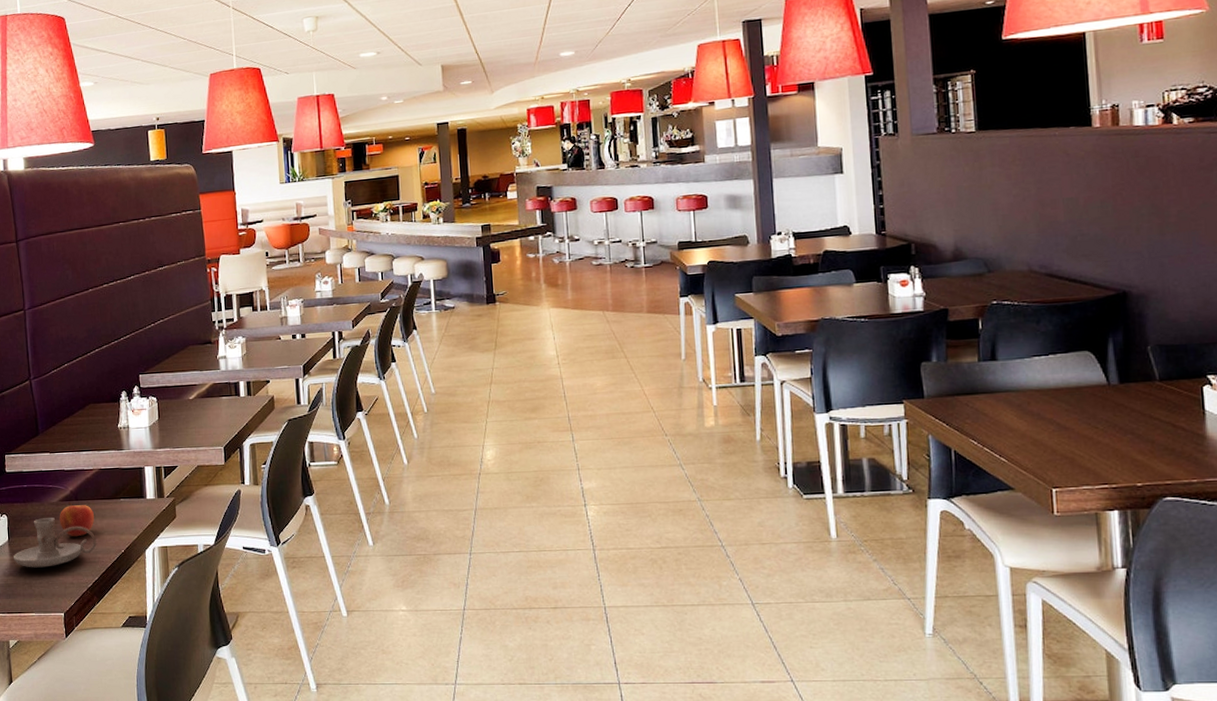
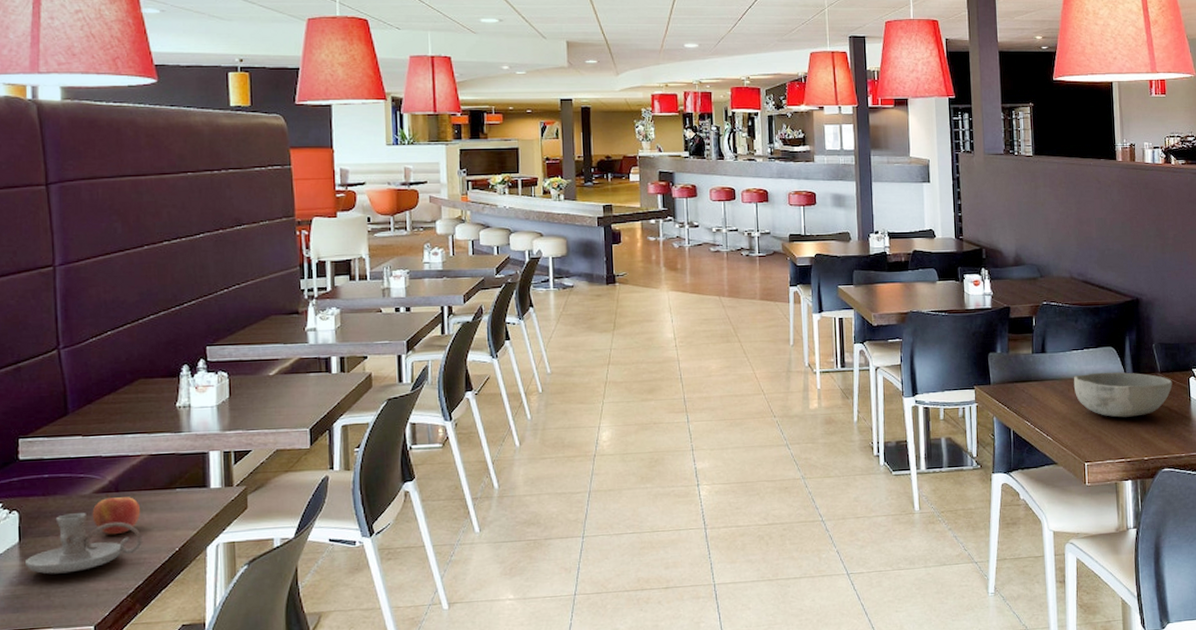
bowl: none [1035,381,1178,435] -> present [1073,372,1173,418]

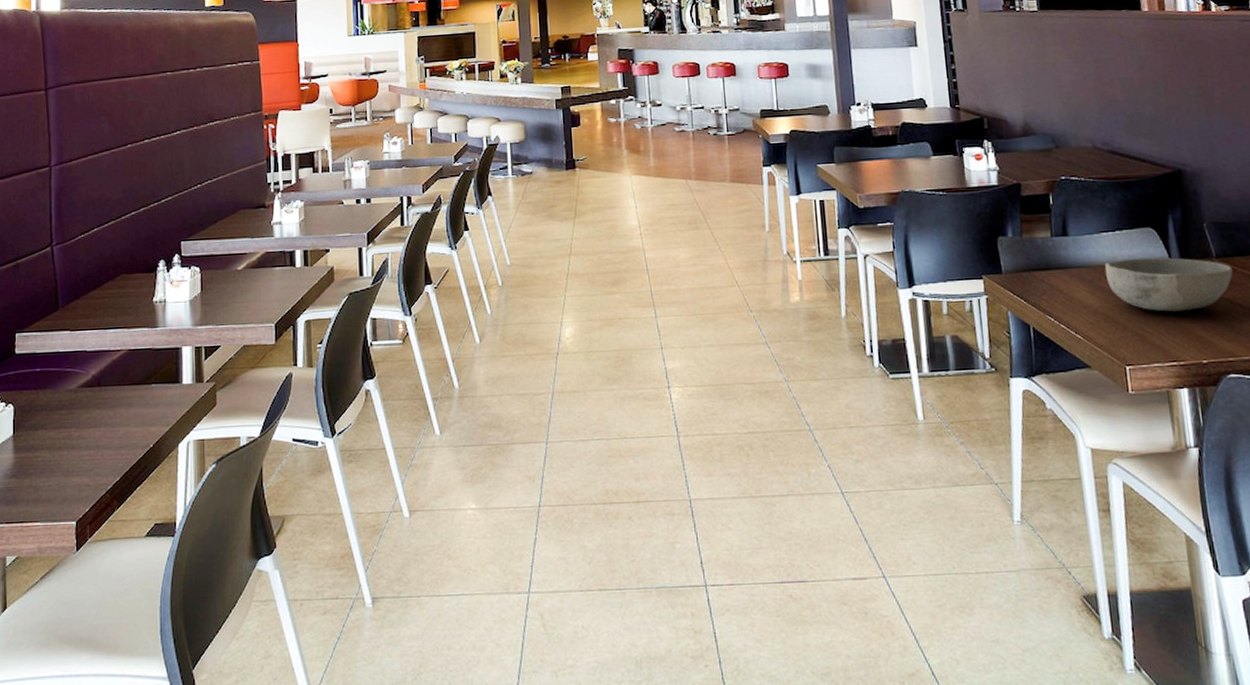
candle holder: present [26,513,142,574] -> none [18,407,120,468]
apple: present [92,494,141,535] -> none [77,389,120,430]

